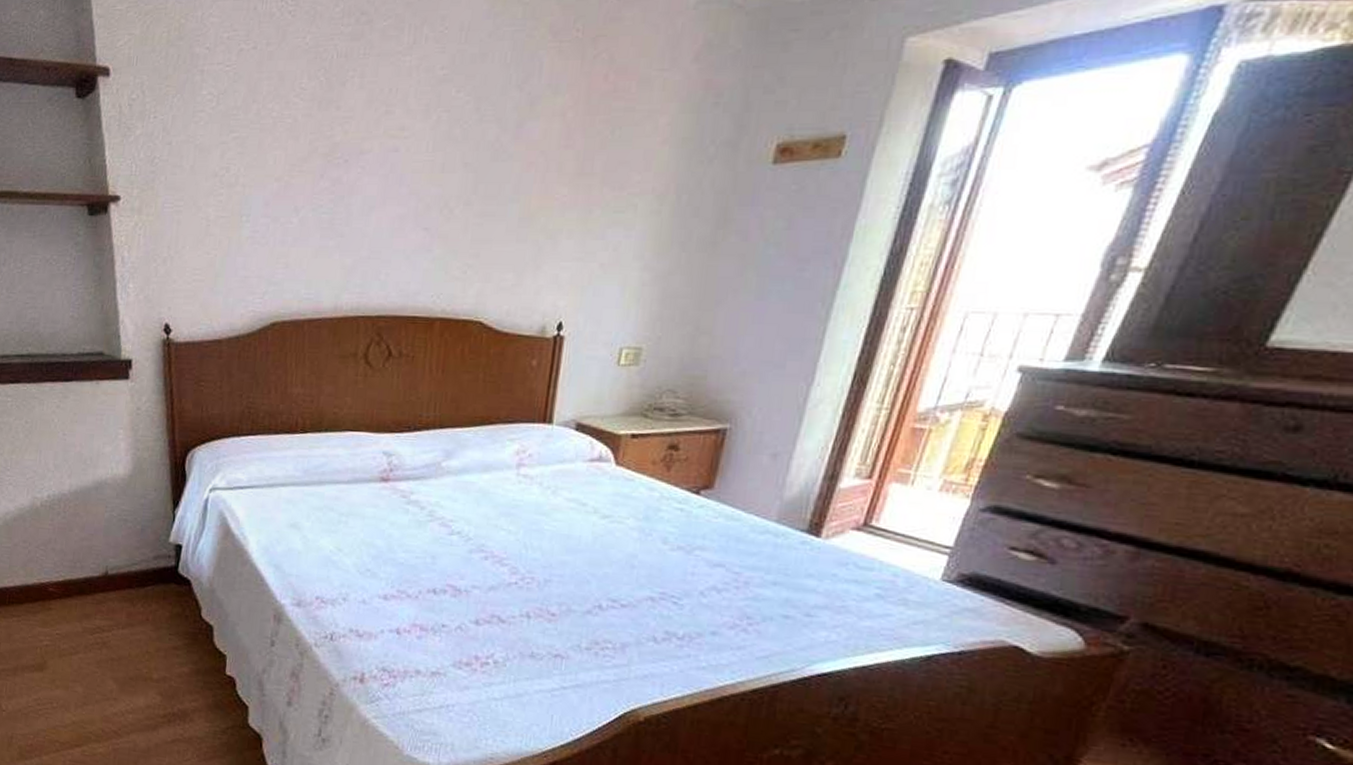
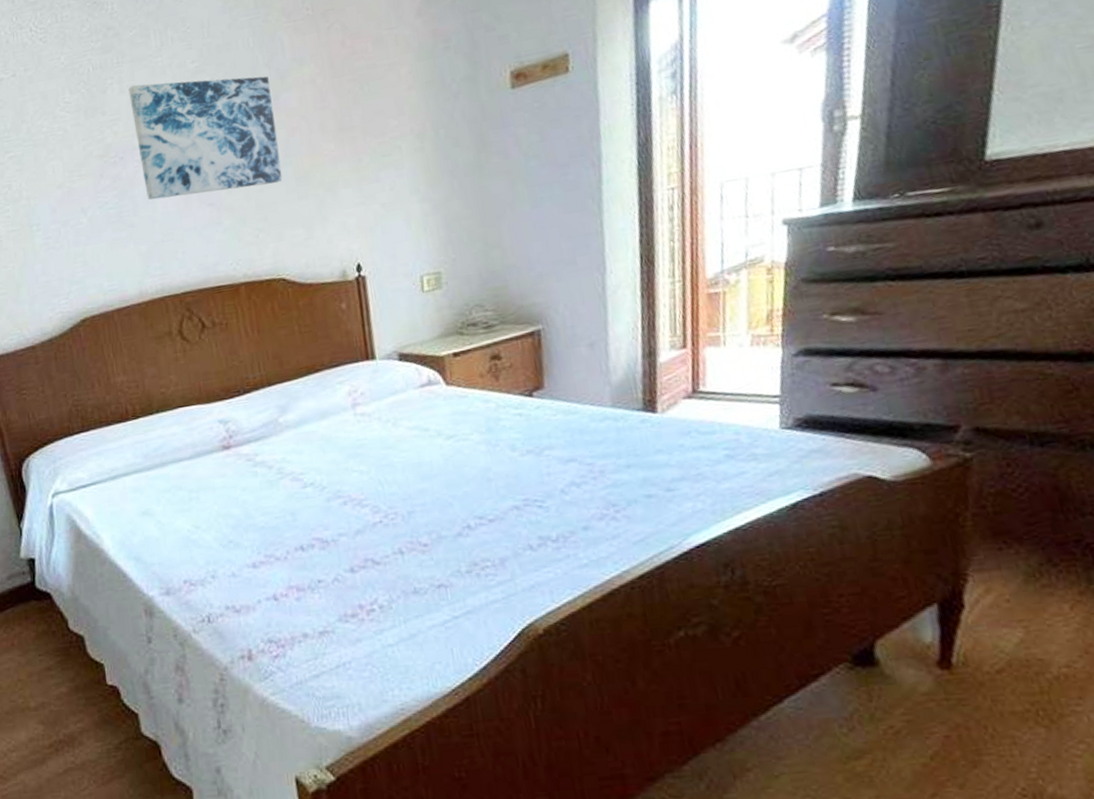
wall art: none [363,82,517,219] -> present [128,76,283,200]

